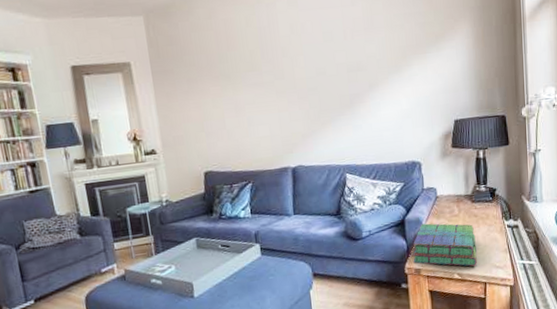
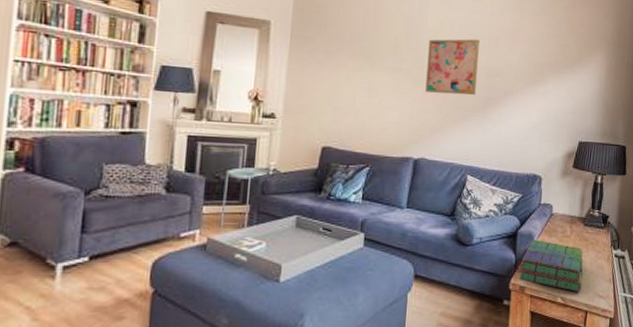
wall art: none [284,36,340,102] -> present [425,39,480,95]

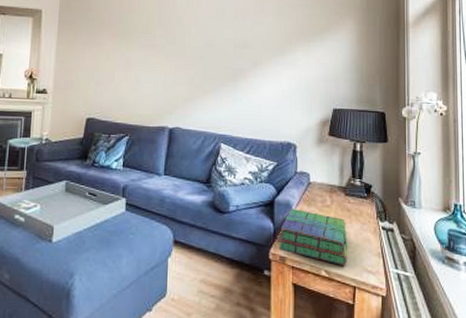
wall art: present [425,39,480,95] -> none [177,14,226,67]

